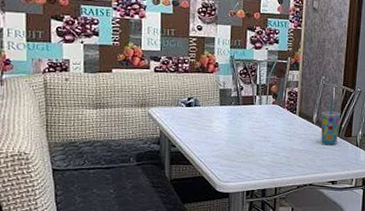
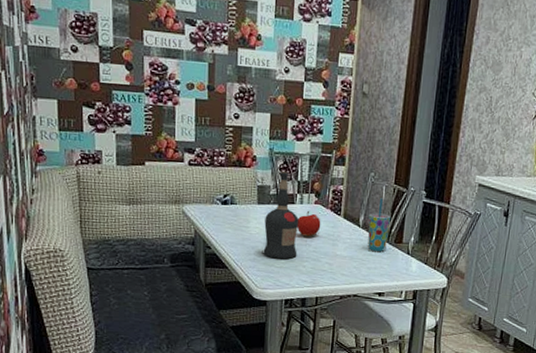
liquor bottle: none [225,75,259,155] -> present [263,170,299,259]
fruit: none [256,110,279,134] -> present [296,210,321,237]

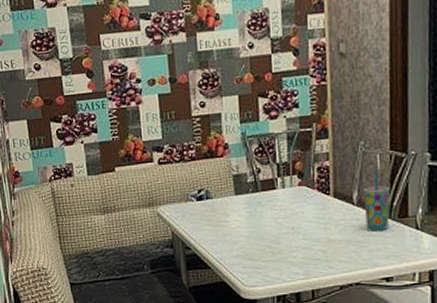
liquor bottle: present [263,170,299,259] -> none [244,154,285,252]
fruit: present [296,210,321,237] -> none [280,194,308,224]

